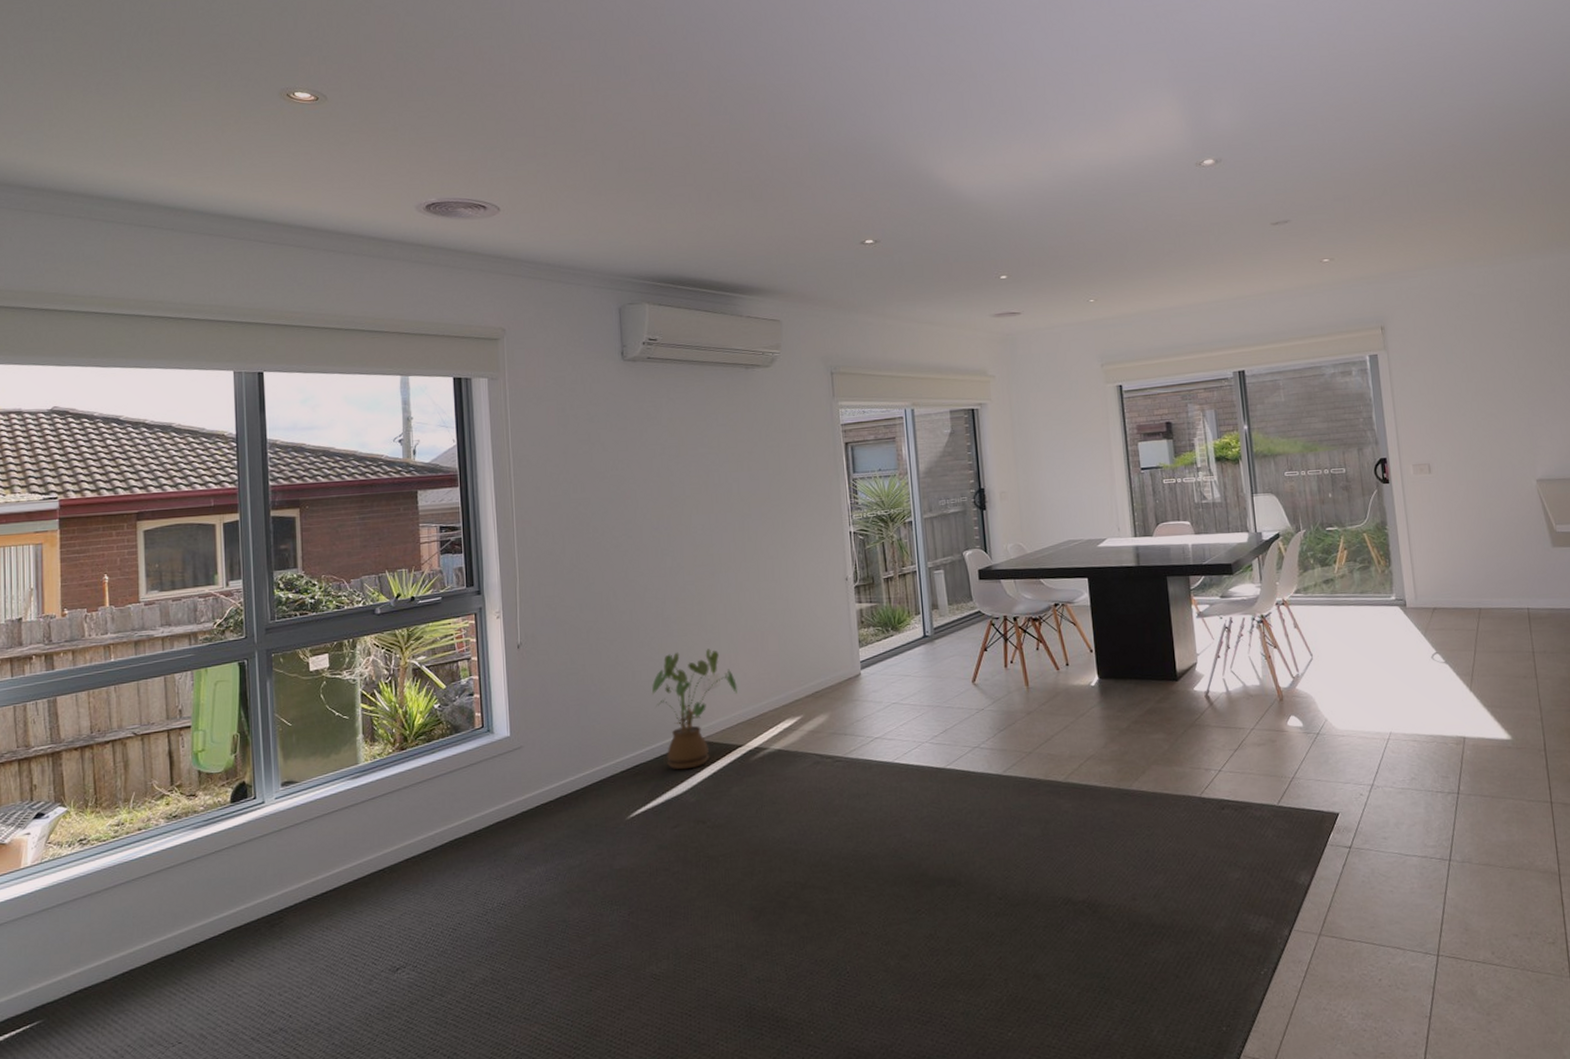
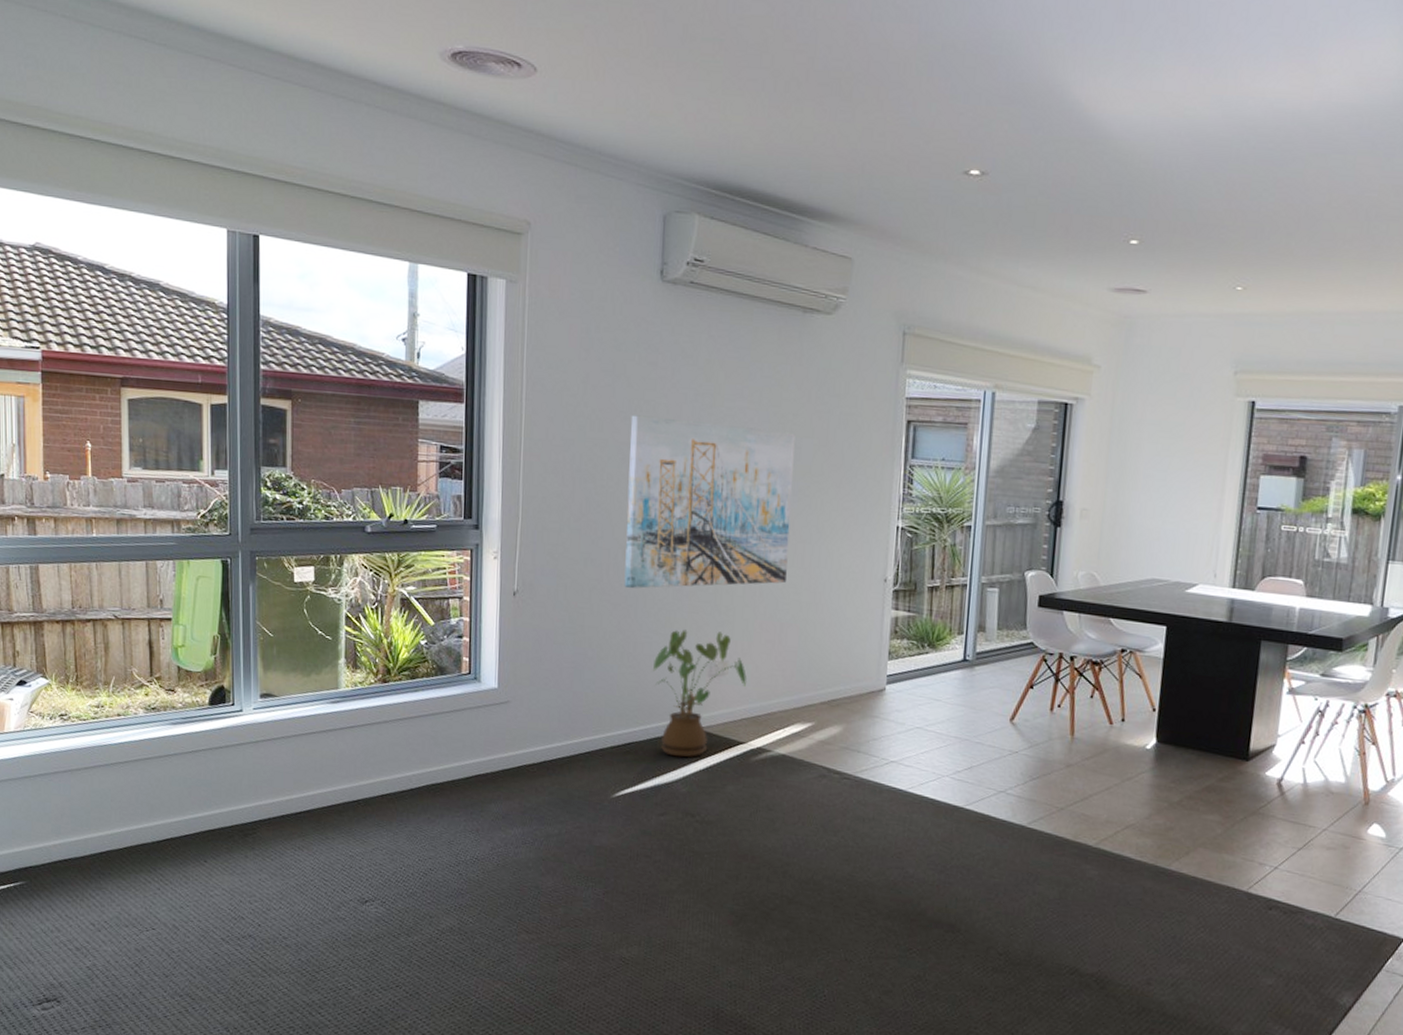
wall art: none [608,468,761,625] -> present [624,415,795,589]

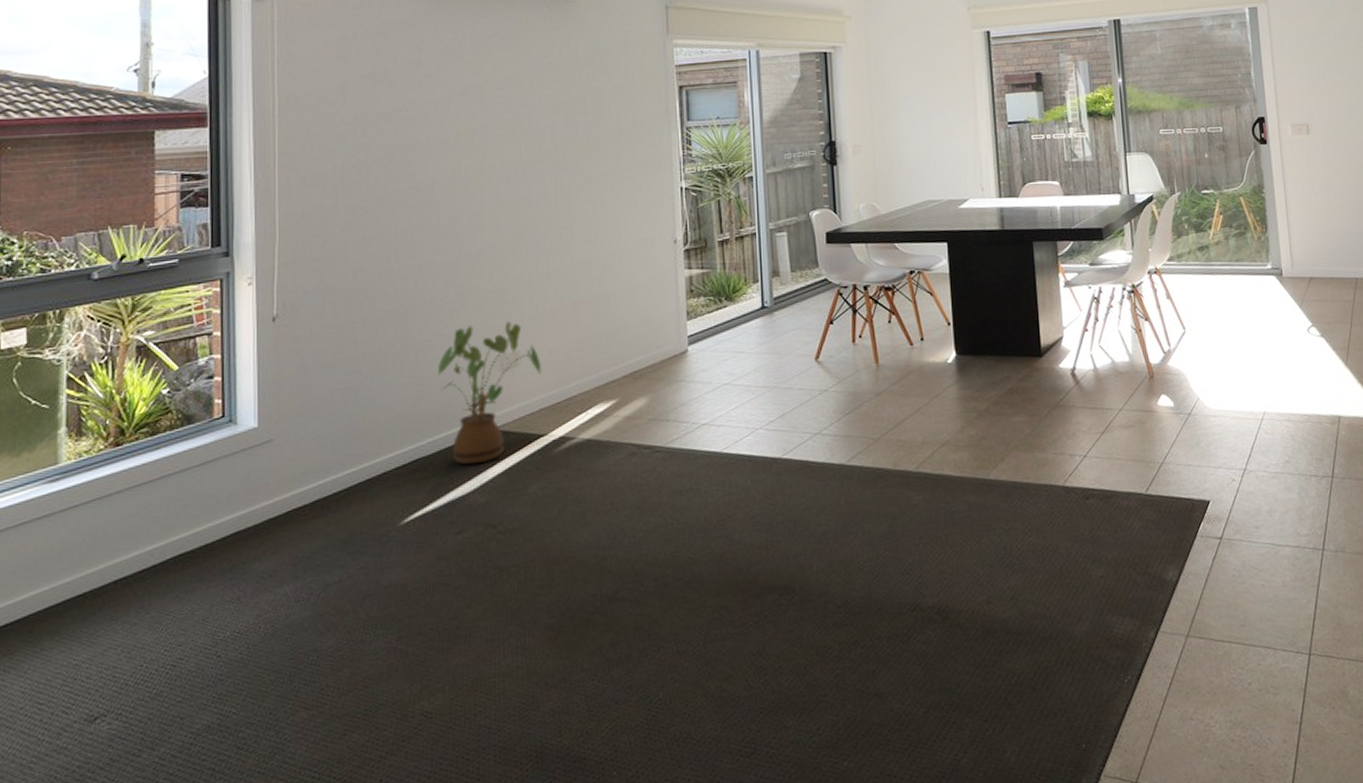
wall art: present [624,415,795,589] -> none [396,112,574,293]

